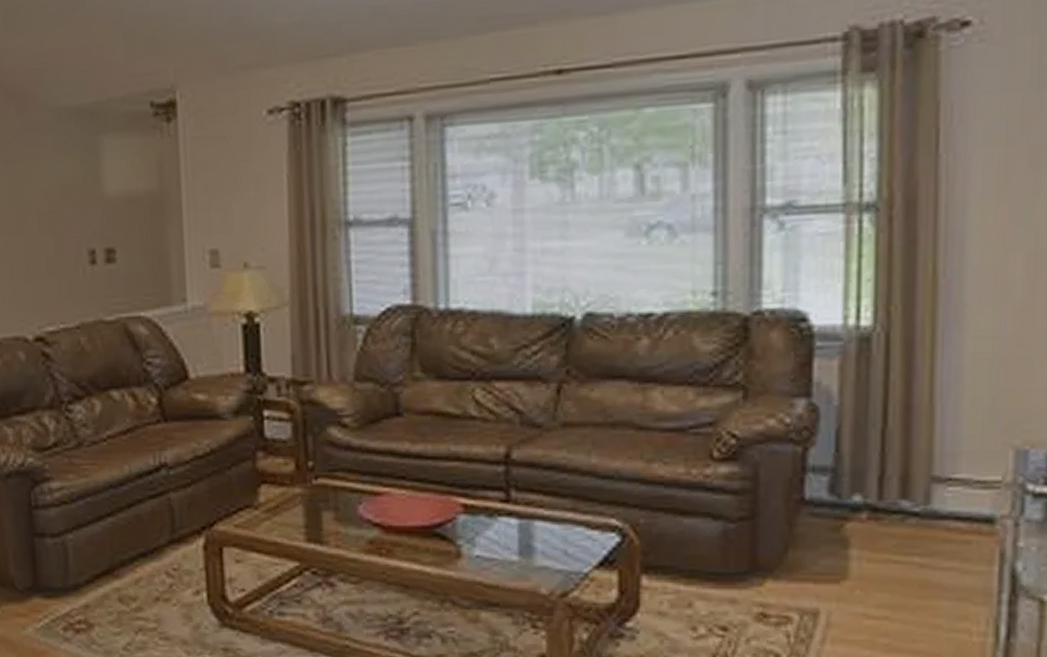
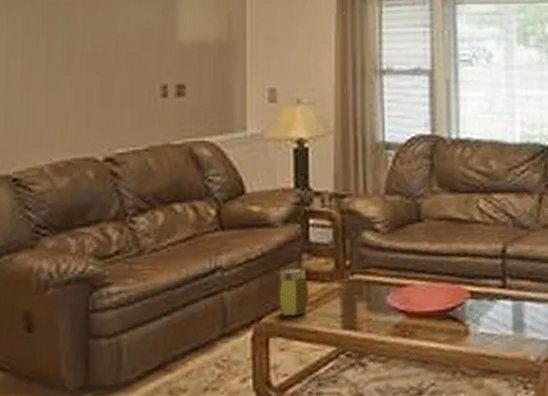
jar: none [229,468,267,525] -> present [277,268,309,317]

